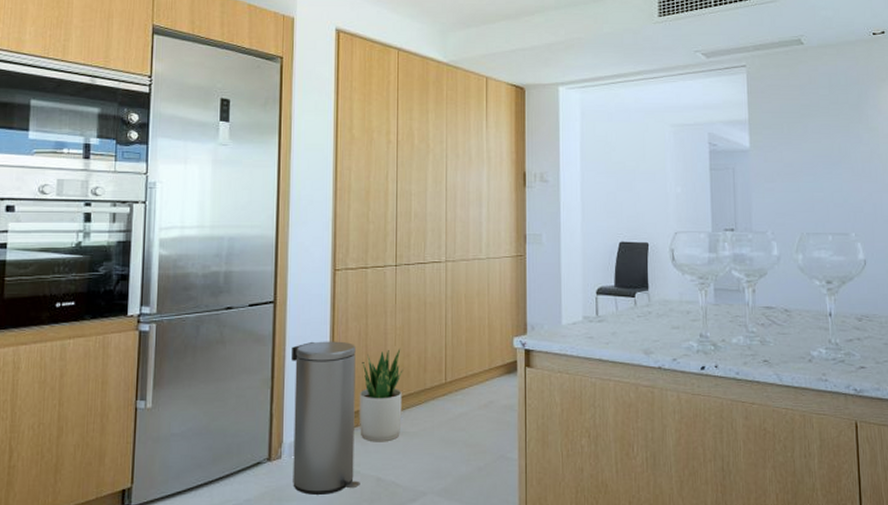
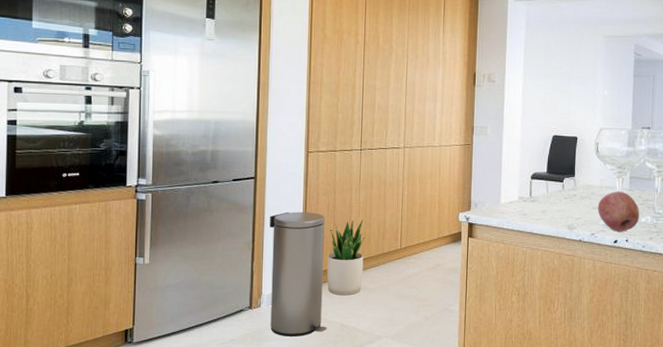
fruit: none [678,307,730,356] -> present [597,191,640,232]

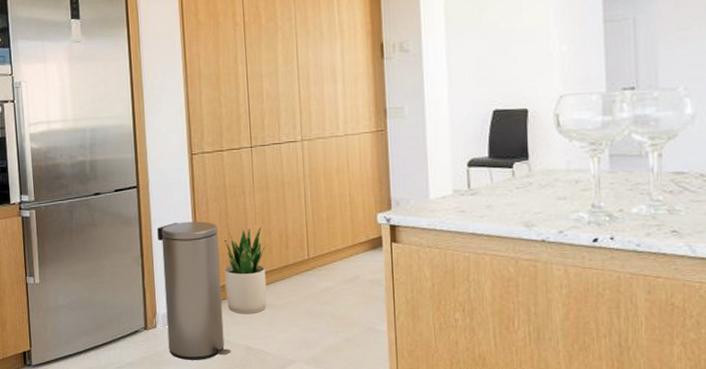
fruit: present [597,191,640,232] -> none [565,175,629,227]

